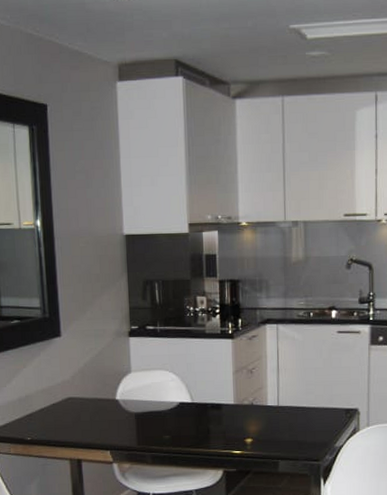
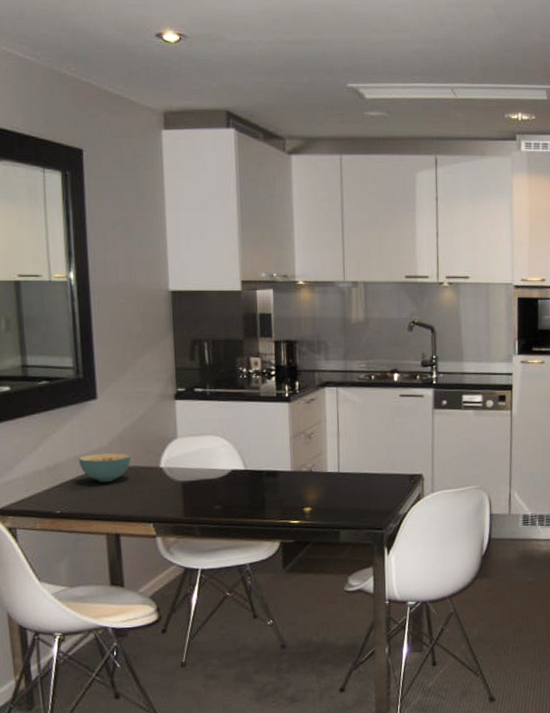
cereal bowl: none [45,386,92,412] -> present [78,453,132,482]

